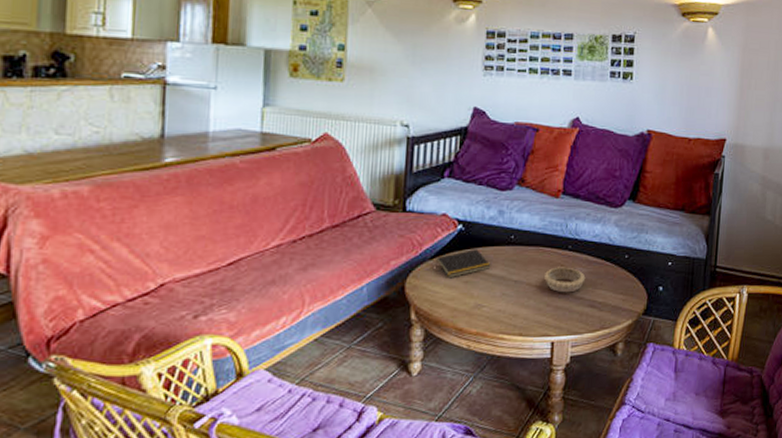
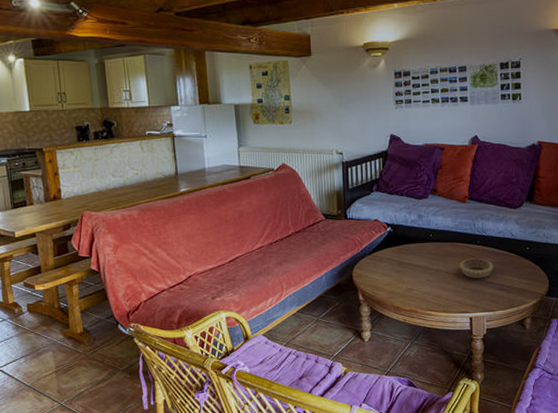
notepad: present [436,249,491,279] -> none [373,246,416,269]

